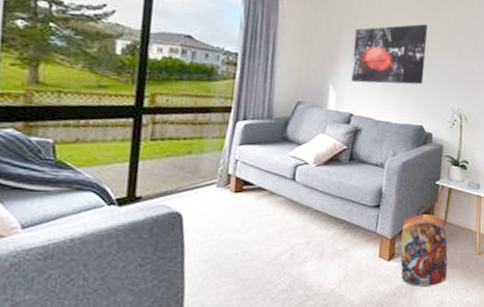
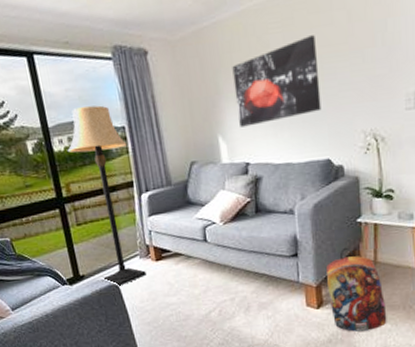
lamp: none [162,22,236,215] -> present [67,105,146,286]

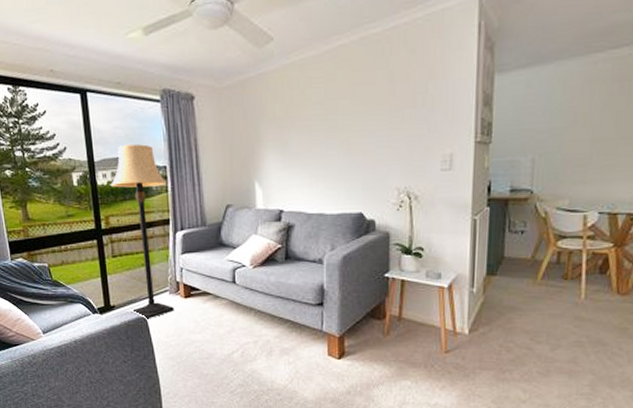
wall art: present [232,35,322,127] -> none [274,92,358,176]
backpack: present [326,247,387,332] -> none [351,301,408,386]

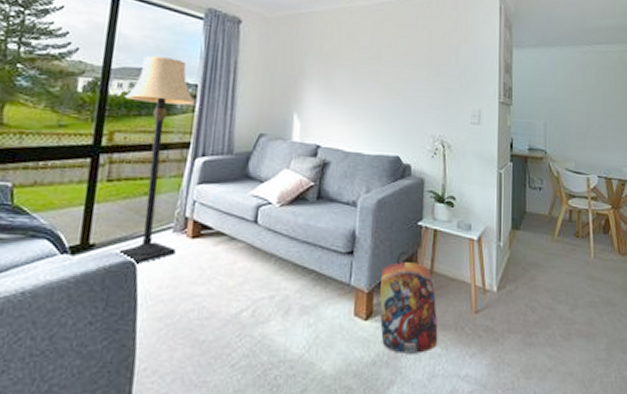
backpack: none [351,301,408,386] -> present [380,251,438,353]

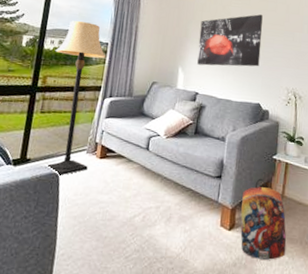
wall art: none [317,43,399,111] -> present [197,14,263,67]

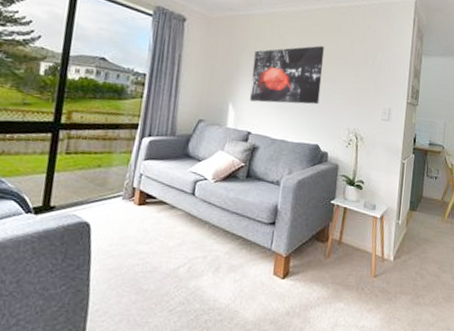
lamp: present [45,20,106,176] -> none [73,46,144,225]
backpack: present [240,178,287,260] -> none [294,224,343,307]

